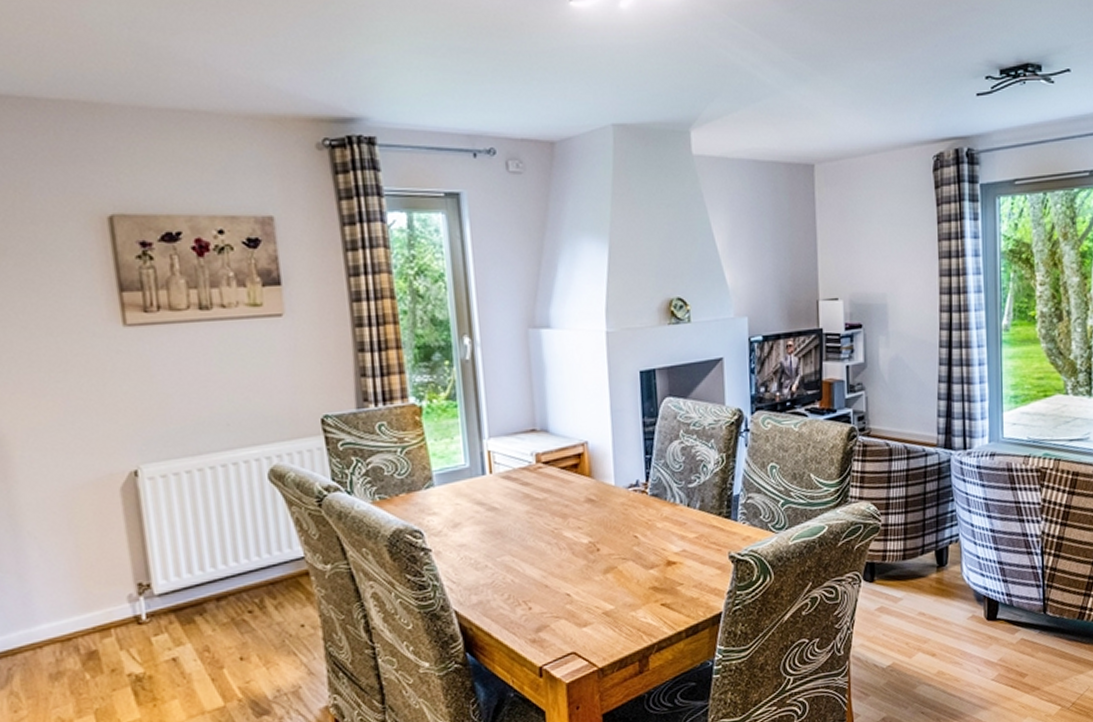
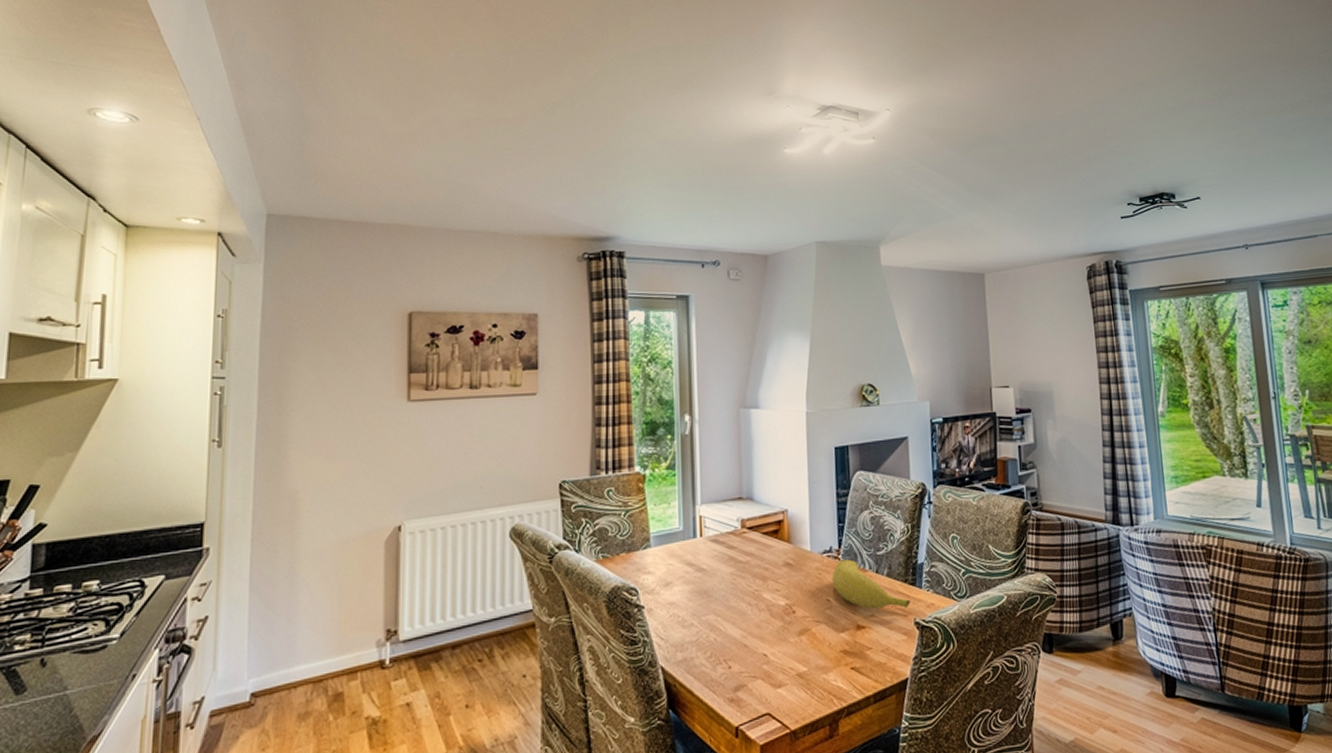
fruit: none [640,493,726,544] -> present [832,559,911,609]

